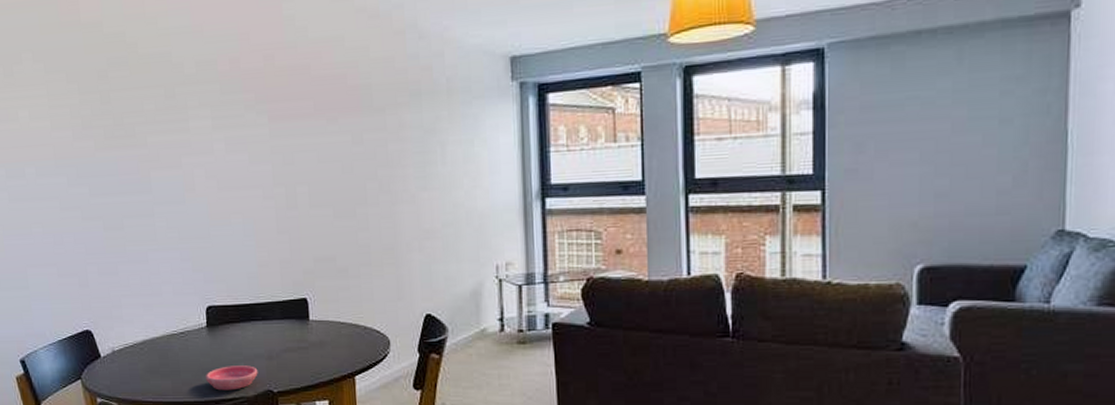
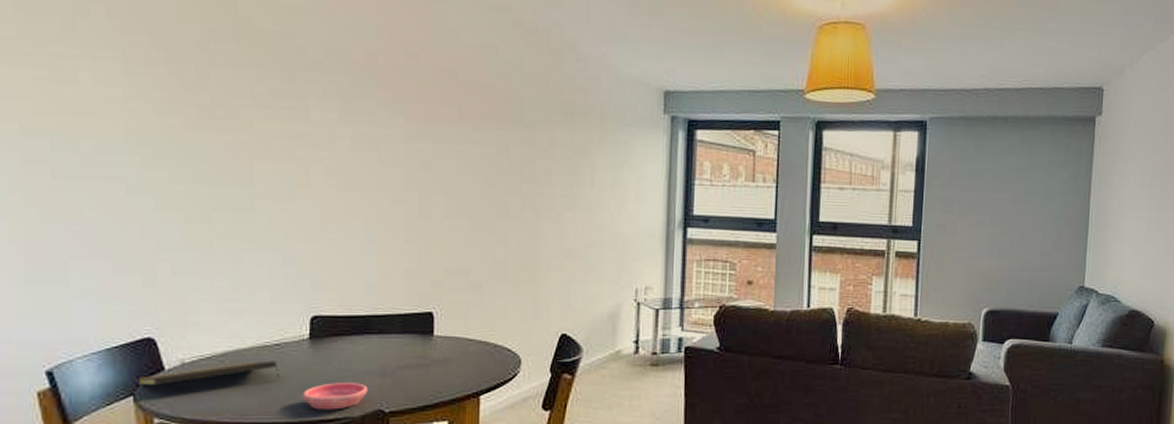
notepad: none [83,347,186,370] -> present [138,360,279,385]

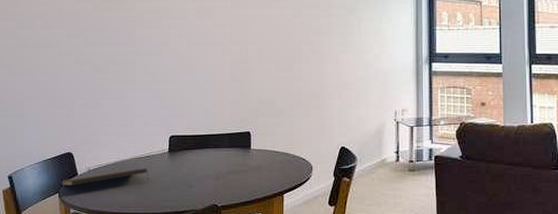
saucer: present [303,383,368,410] -> none [164,184,207,204]

